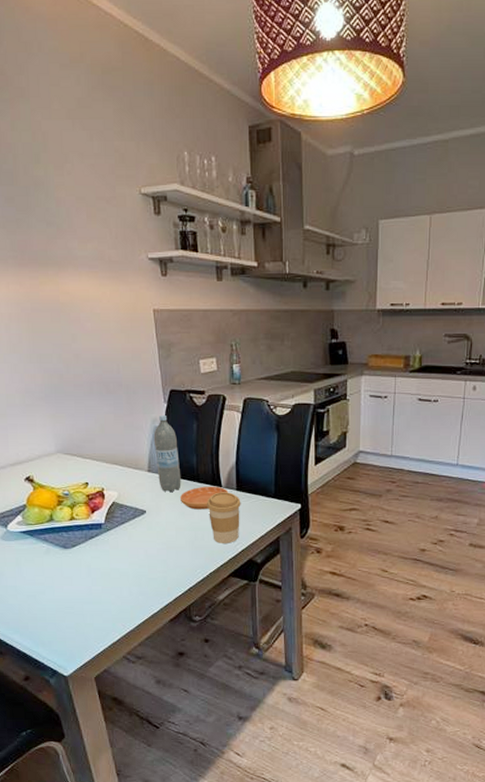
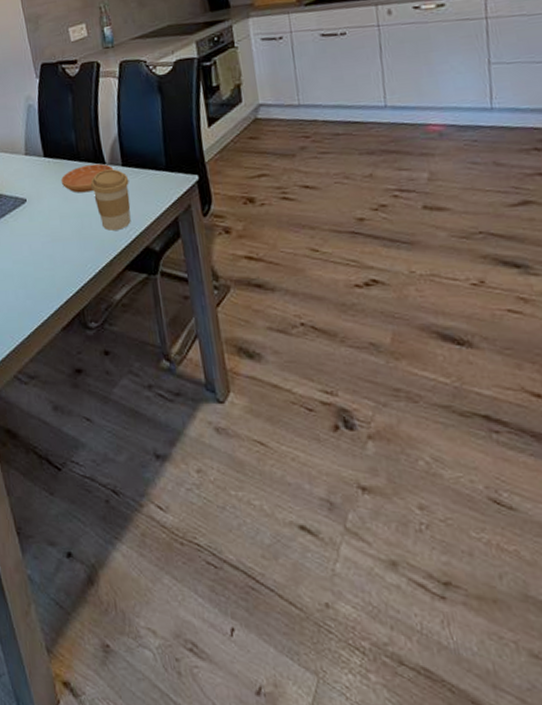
water bottle: present [153,414,181,492] -> none [28,90,62,175]

